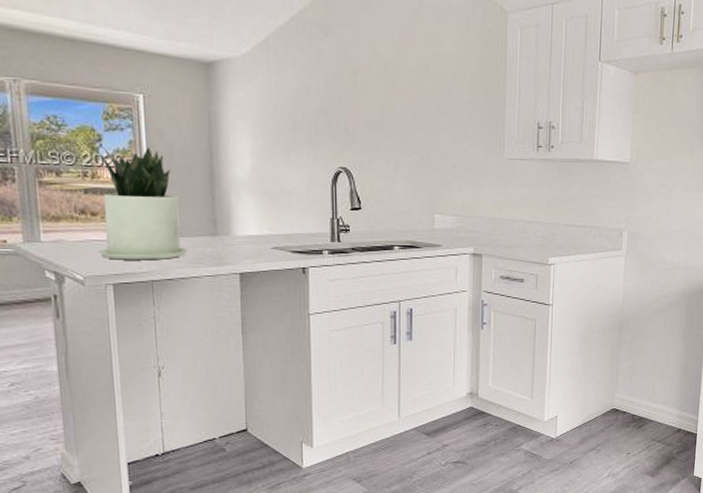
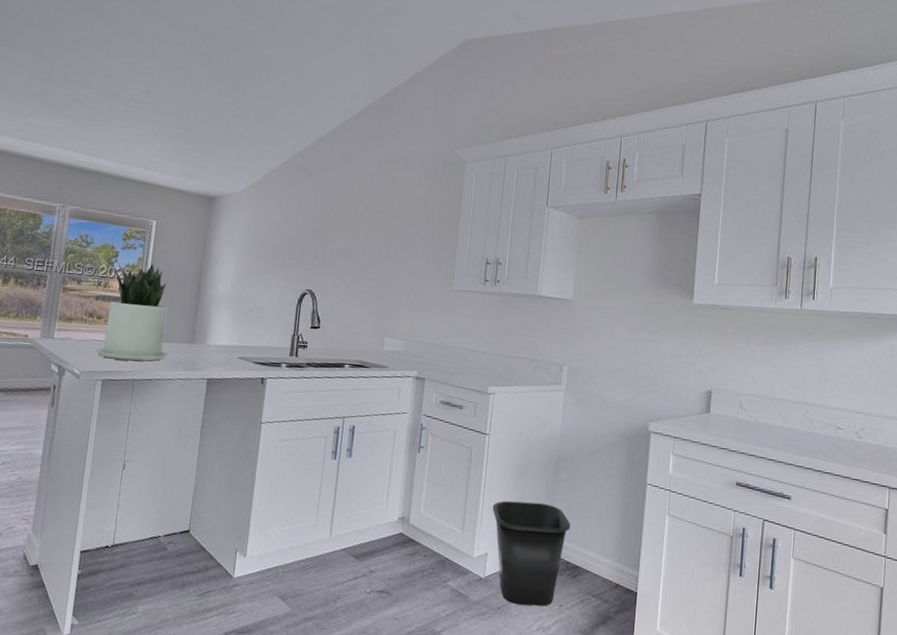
waste bin: none [559,364,636,457] -> present [492,500,571,607]

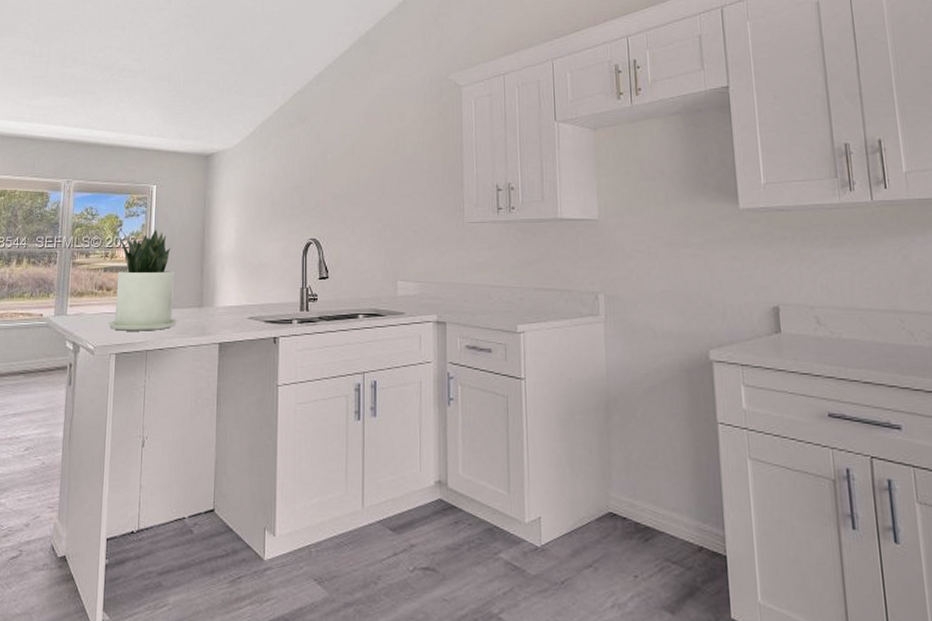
waste bin: present [492,500,571,607] -> none [539,453,634,578]

